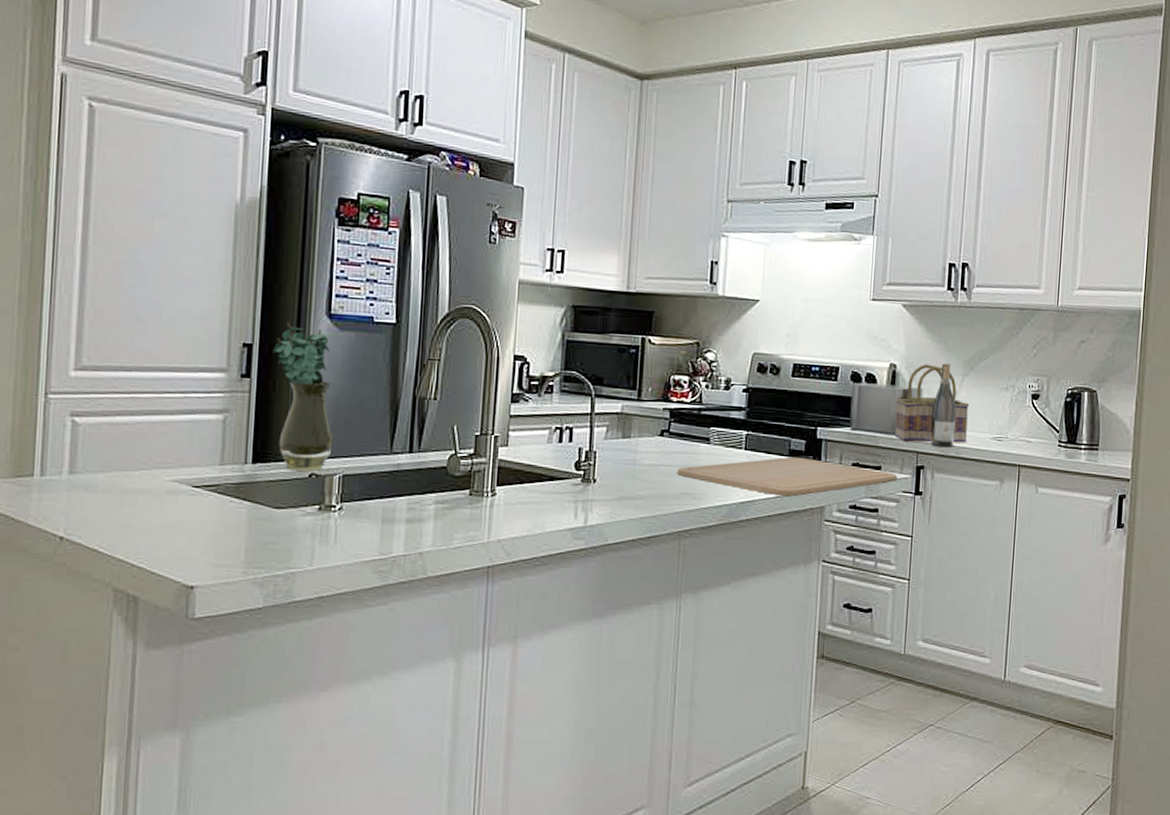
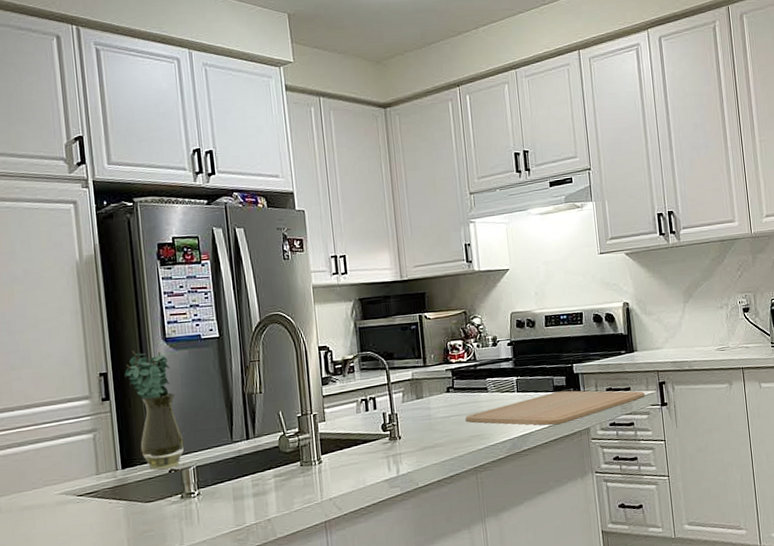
toaster: present [849,382,924,436] -> none [595,318,655,362]
basket: present [895,364,970,443] -> none [632,298,696,364]
wine bottle: present [930,363,956,448] -> none [663,295,687,364]

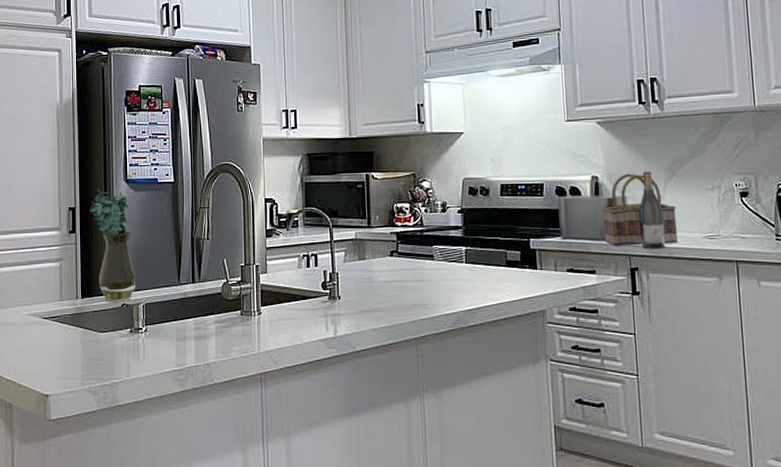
chopping board: present [465,390,646,426] -> none [408,267,614,303]
toaster: none [595,318,655,362] -> present [557,195,628,241]
basket: none [632,298,696,364] -> present [601,173,678,246]
wine bottle: none [663,295,687,364] -> present [638,171,666,249]

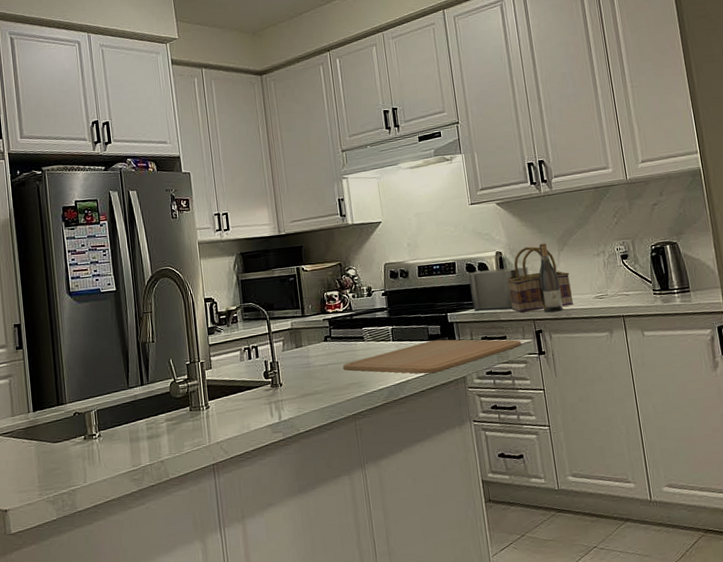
vase: present [89,188,136,302] -> none [35,303,87,413]
chopping board: none [408,267,614,303] -> present [343,339,522,374]

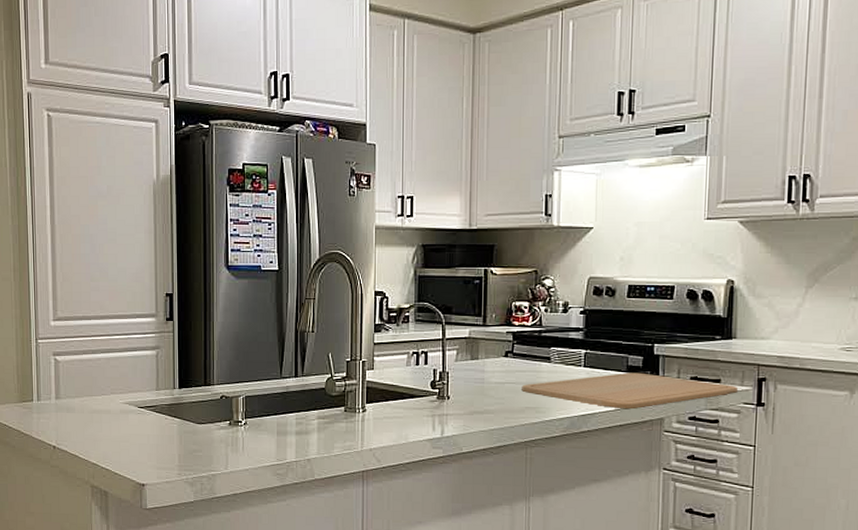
toaster: present [468,267,529,311] -> none [686,300,764,349]
basket: present [506,246,573,313] -> none [734,278,815,355]
wine bottle: present [538,243,564,313] -> none [772,276,800,360]

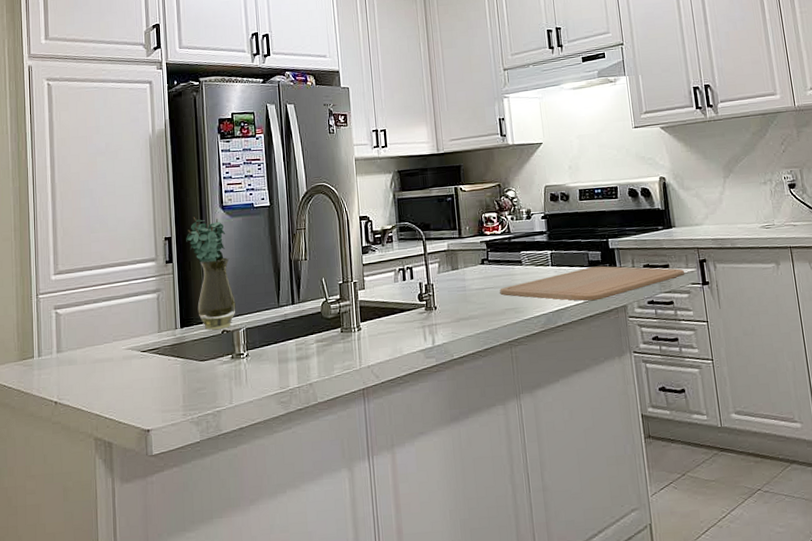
vase: none [188,274,236,394] -> present [186,216,236,330]

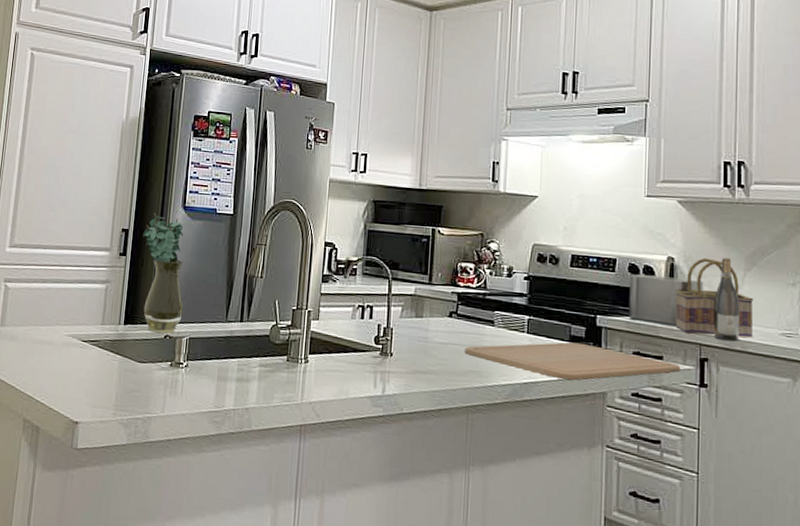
toaster: none [631,193,693,238] -> present [629,274,704,327]
basket: none [670,172,739,241] -> present [674,257,754,338]
wine bottle: none [702,169,729,241] -> present [713,258,740,342]

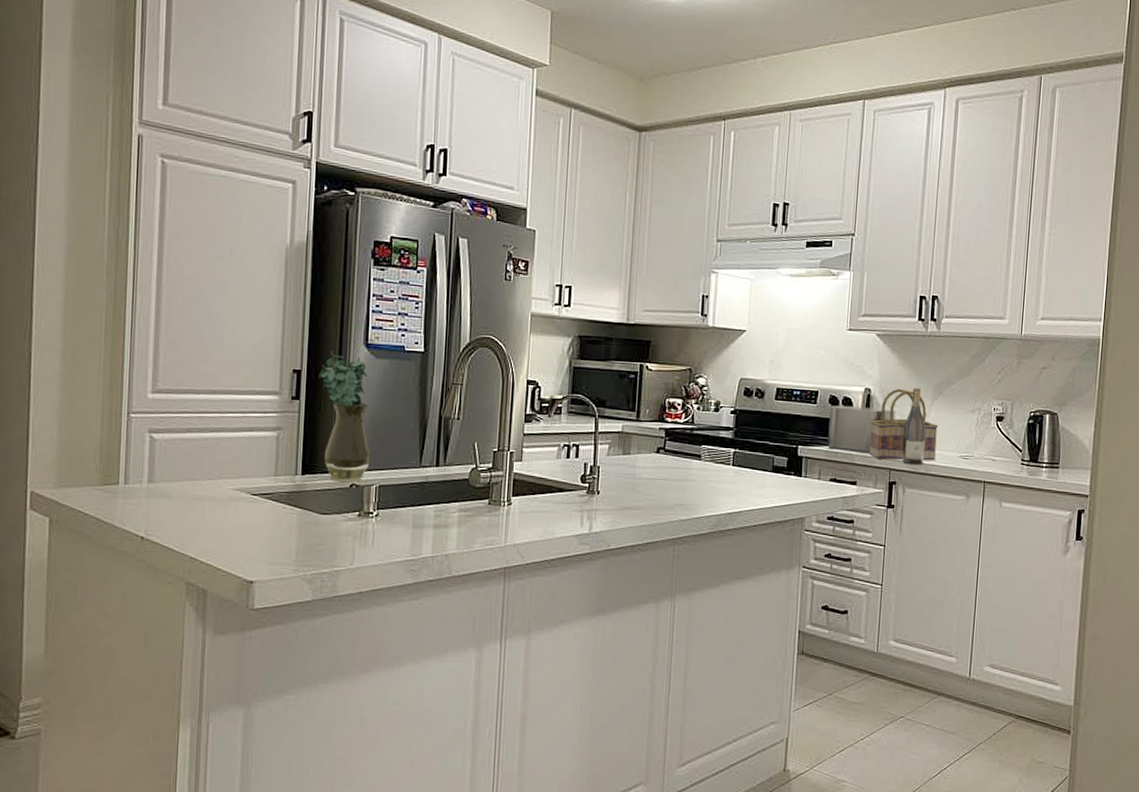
chopping board: present [465,342,681,381] -> none [672,472,872,509]

